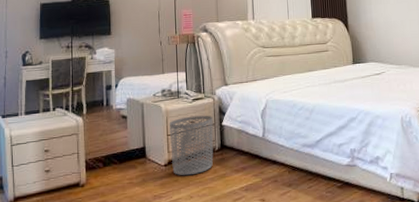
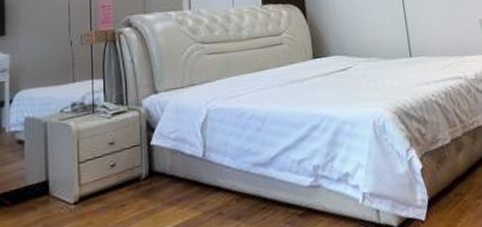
waste bin: present [169,115,214,176] -> none [80,133,140,216]

